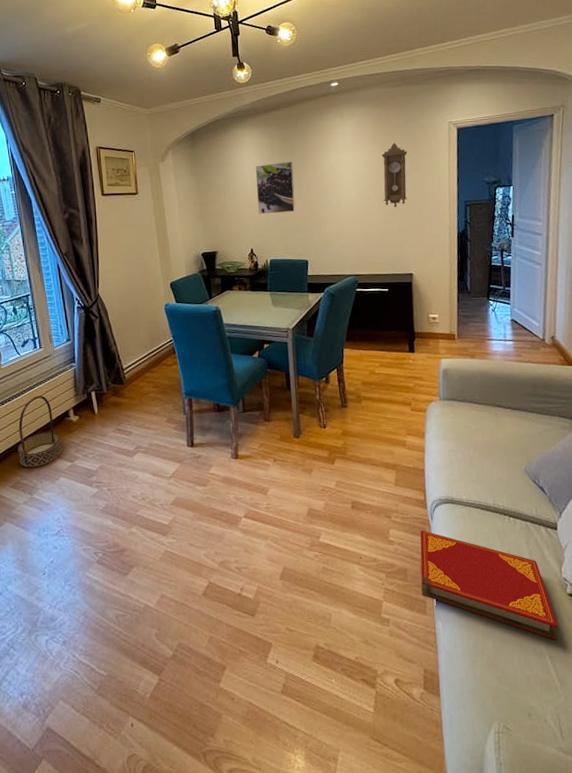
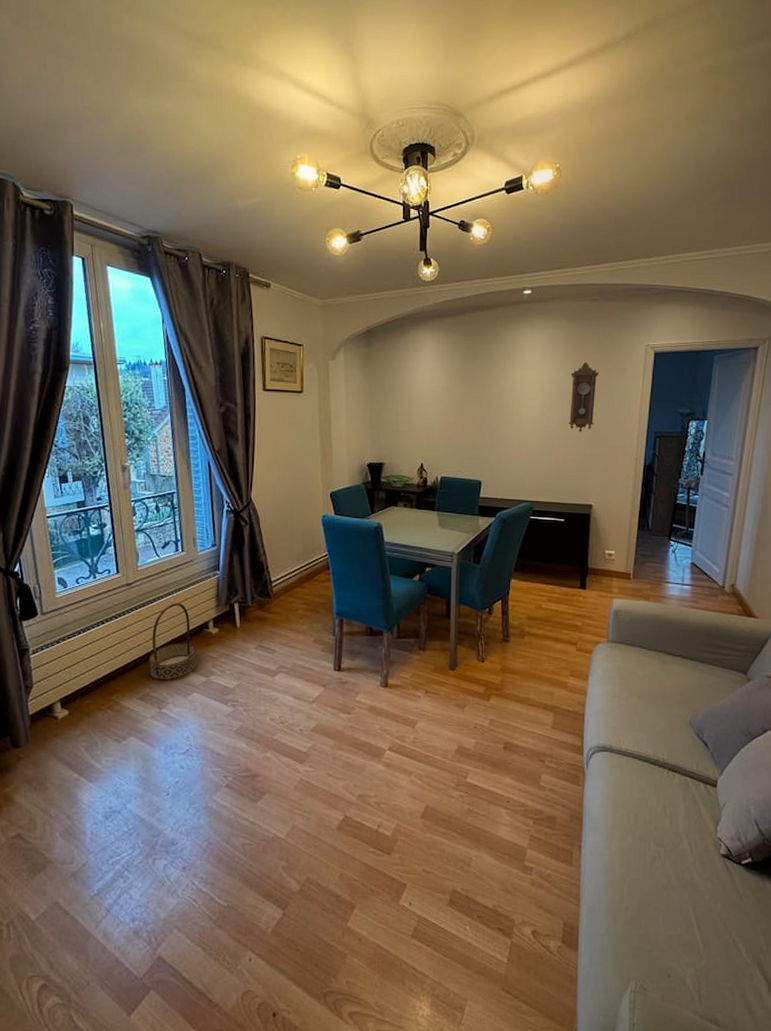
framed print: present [256,161,296,215] -> none [433,371,475,428]
hardback book: present [420,530,558,641] -> none [568,777,708,902]

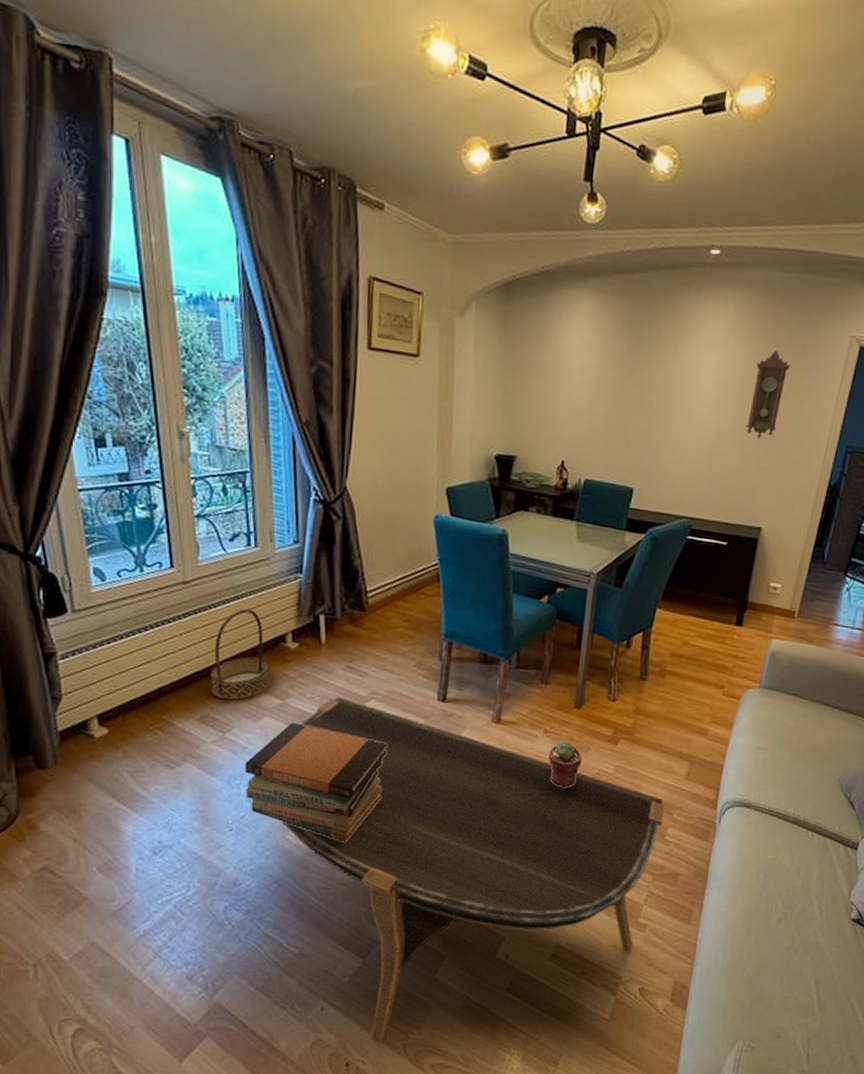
book stack: none [178,696,295,801] -> present [244,722,388,842]
coffee table: none [208,672,538,995] -> present [280,696,666,1046]
potted succulent: none [430,699,461,741] -> present [548,741,583,787]

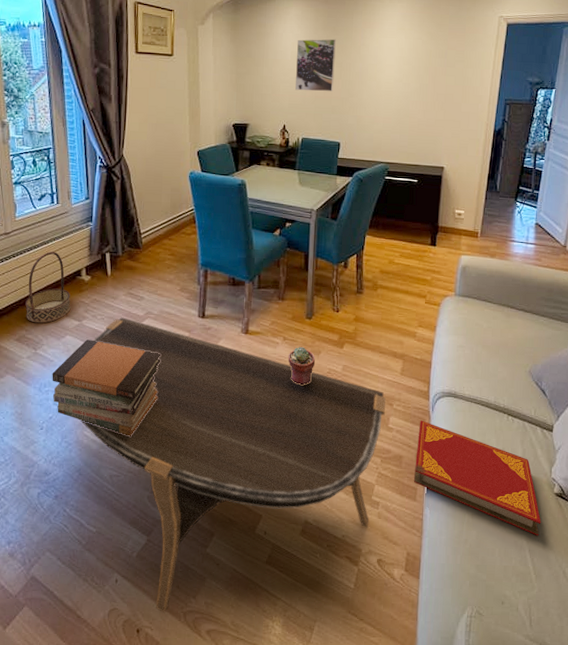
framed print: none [580,347,639,420] -> present [295,39,336,92]
hardback book: none [689,833,833,965] -> present [413,420,541,536]
pendulum clock: present [745,350,791,439] -> none [423,31,454,98]

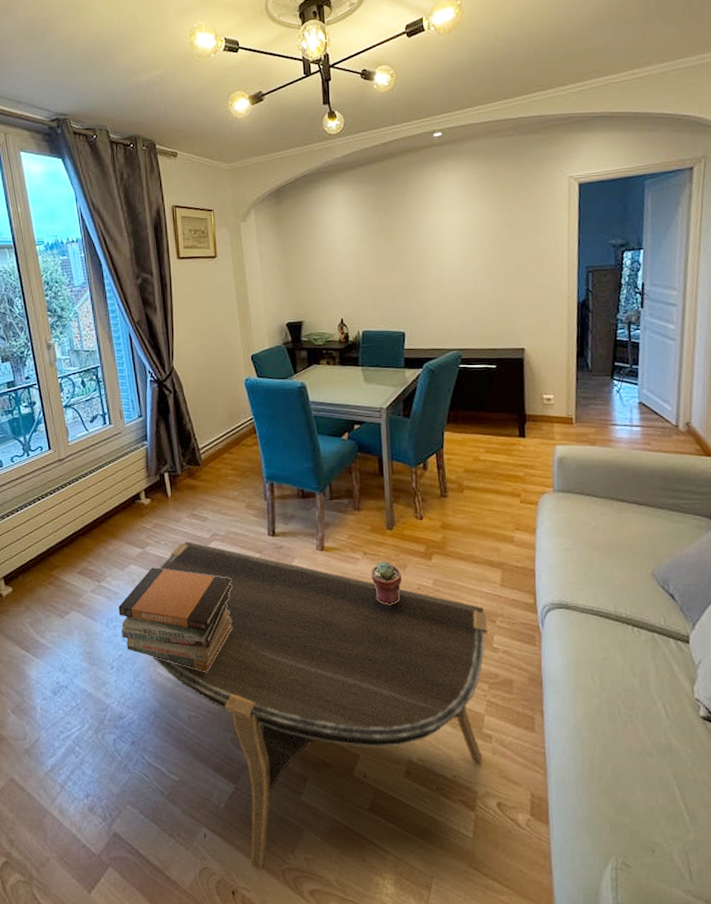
basket: present [25,251,71,324] -> none [85,475,133,554]
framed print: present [295,39,336,92] -> none [347,221,392,281]
hardback book: present [413,420,541,536] -> none [528,637,689,769]

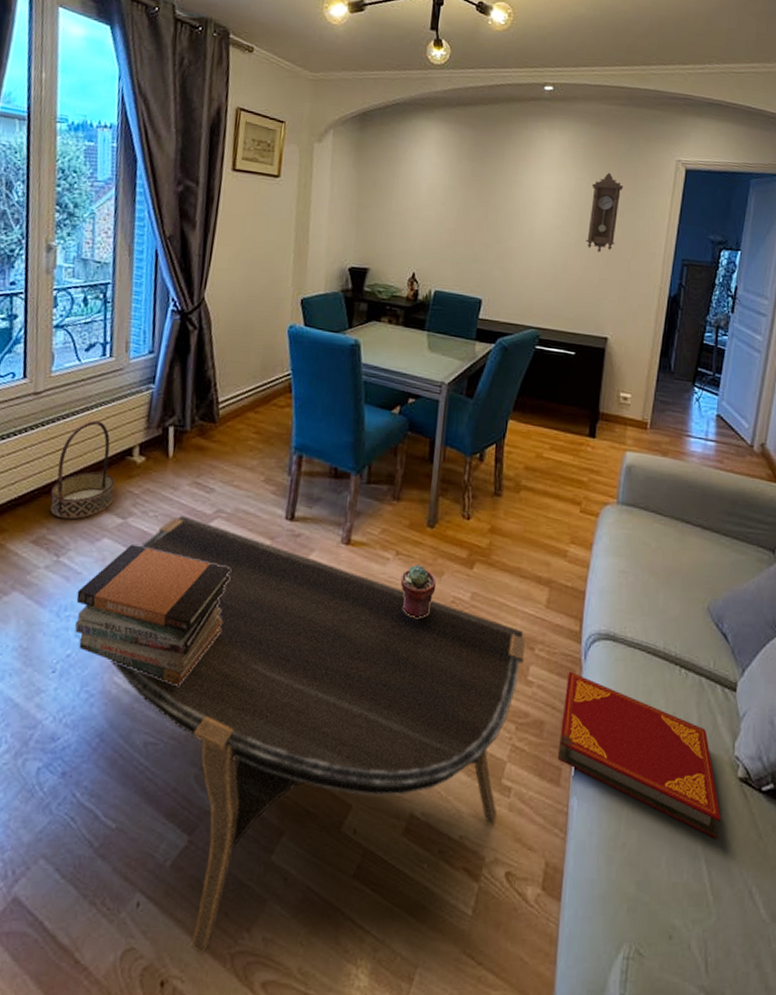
basket: none [85,475,133,554] -> present [50,420,115,520]
pendulum clock: none [490,200,521,274] -> present [586,172,624,253]
hardback book: none [528,637,689,769] -> present [557,671,721,839]

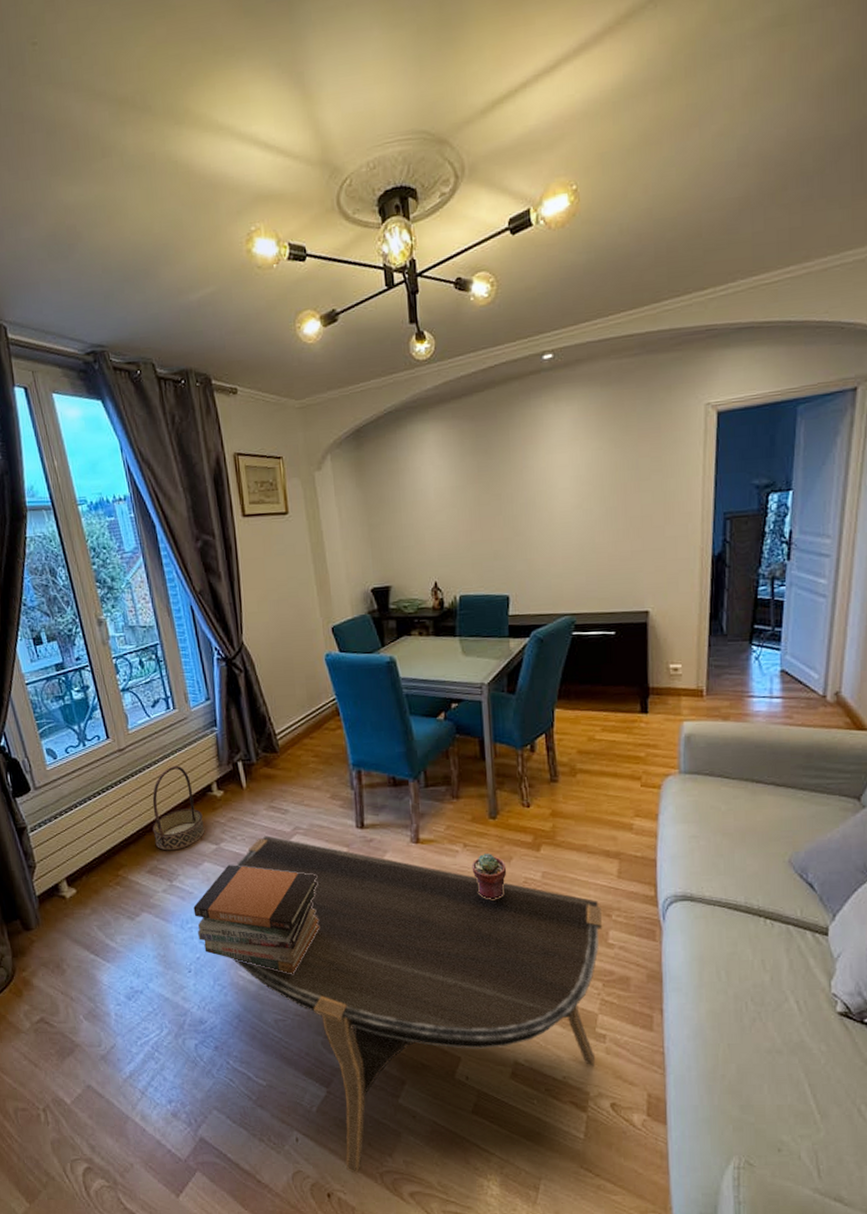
hardback book: present [557,671,721,839] -> none [647,932,822,1067]
pendulum clock: present [586,172,624,253] -> none [610,434,647,524]

